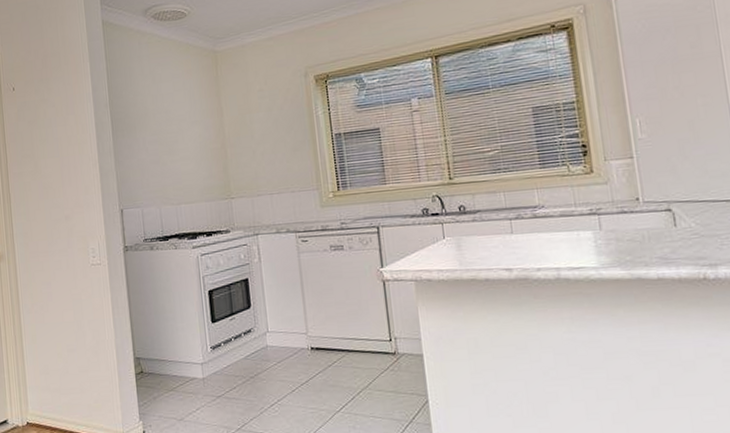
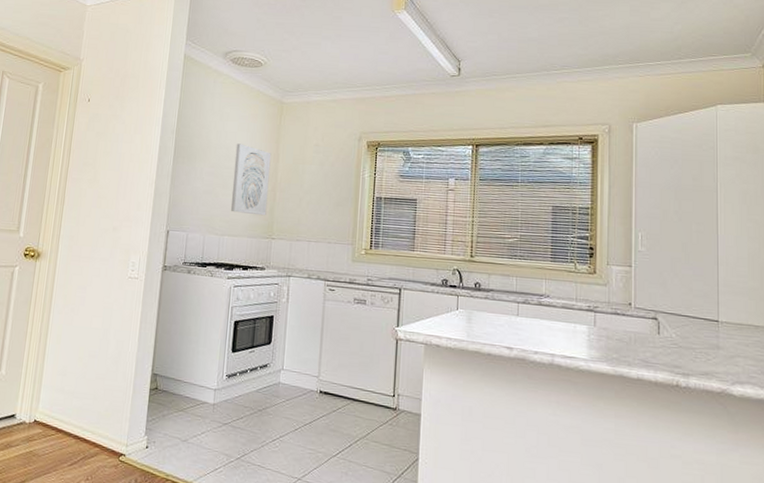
wall art: none [175,104,221,178] -> present [230,143,271,216]

